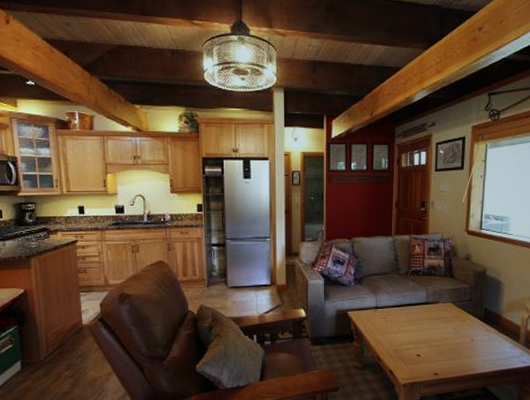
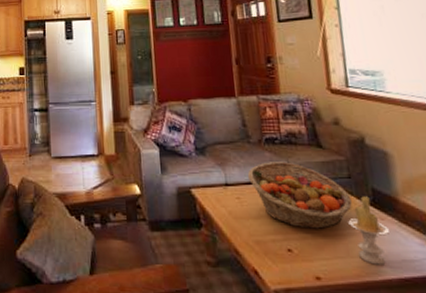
fruit basket: none [394,289,469,339] -> present [247,162,352,229]
candle: none [464,314,491,363] -> present [348,196,389,265]

